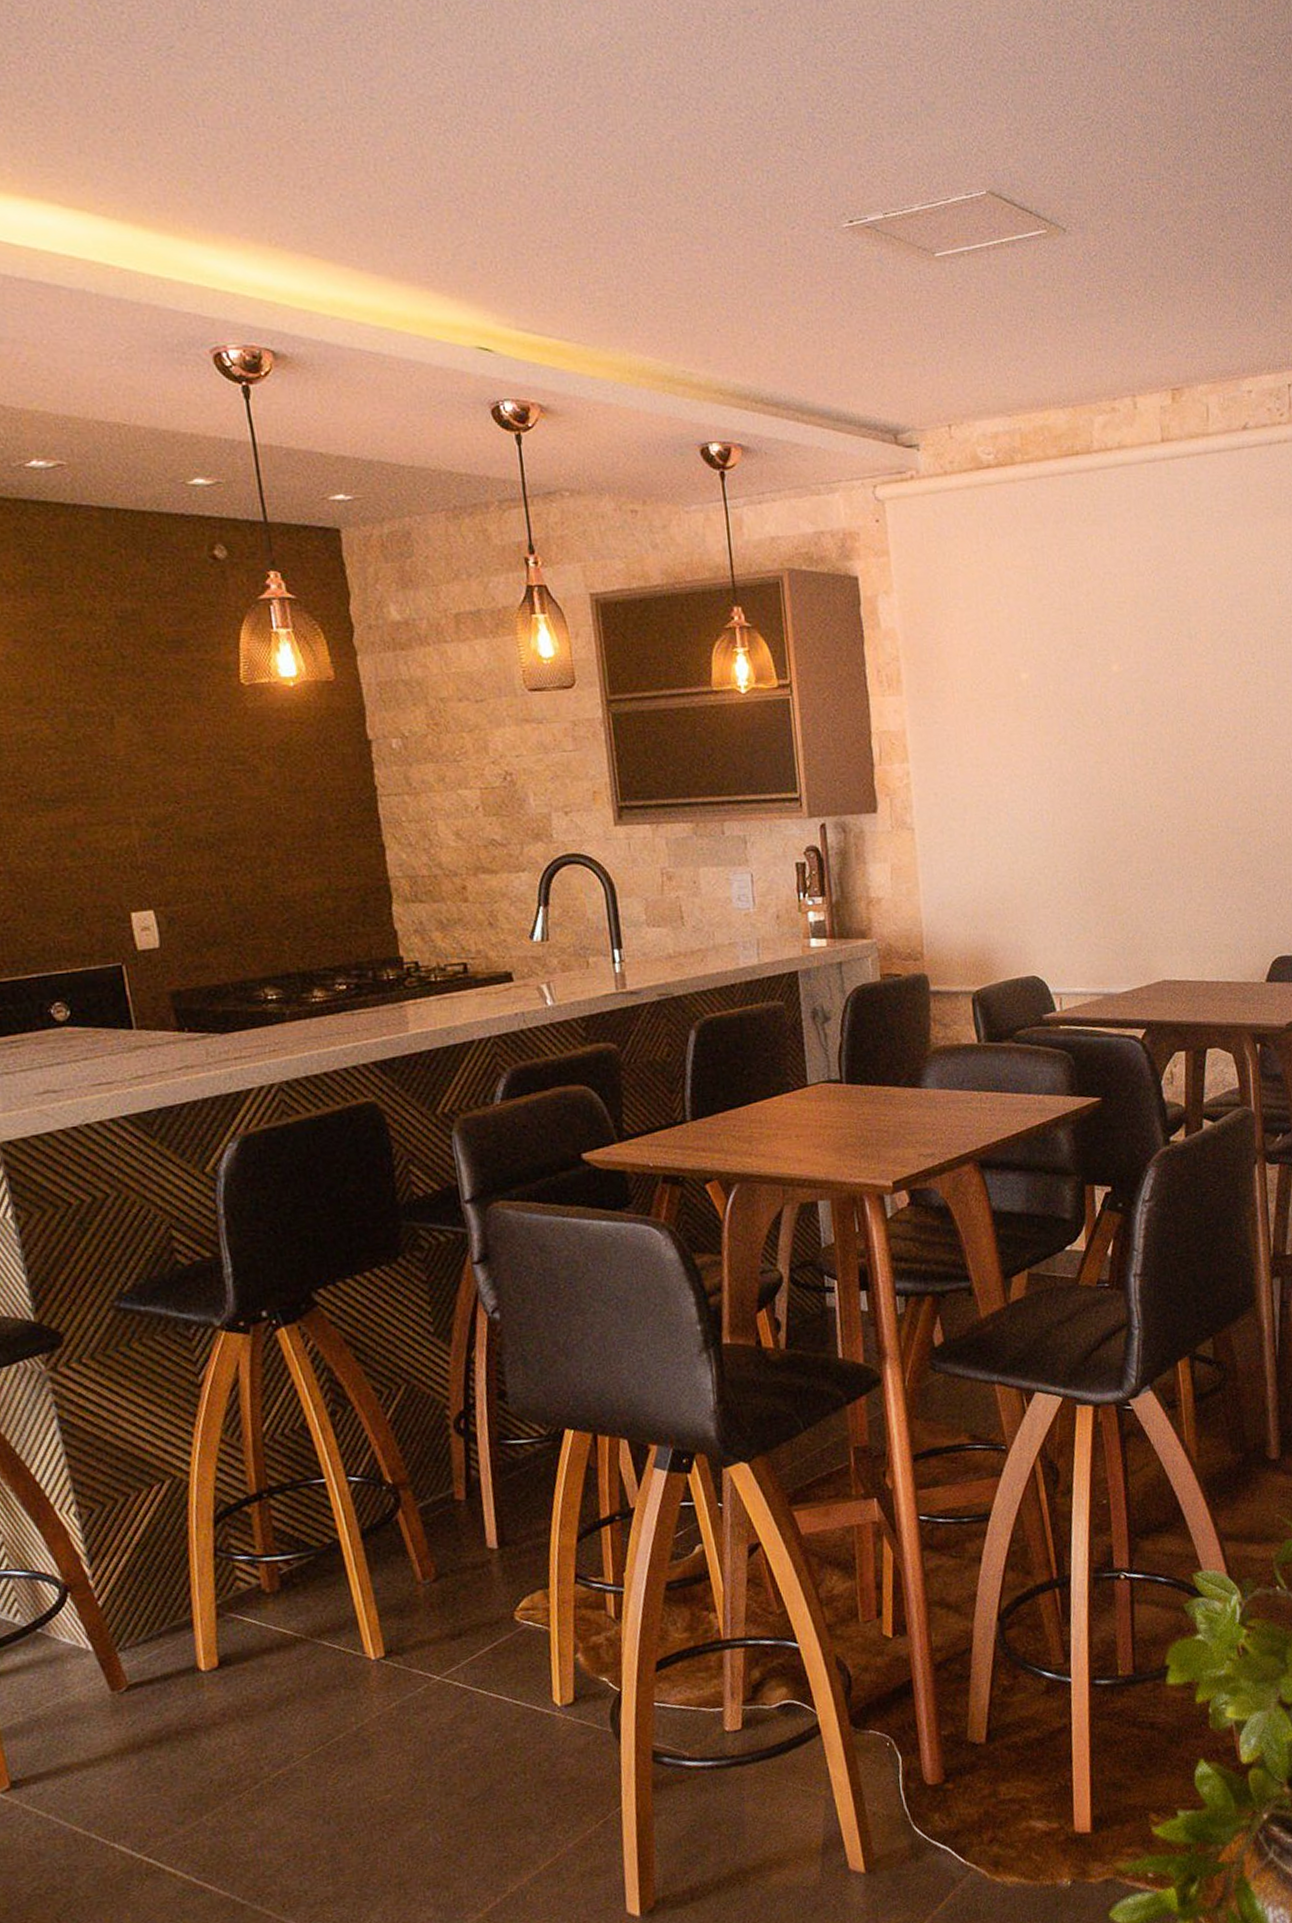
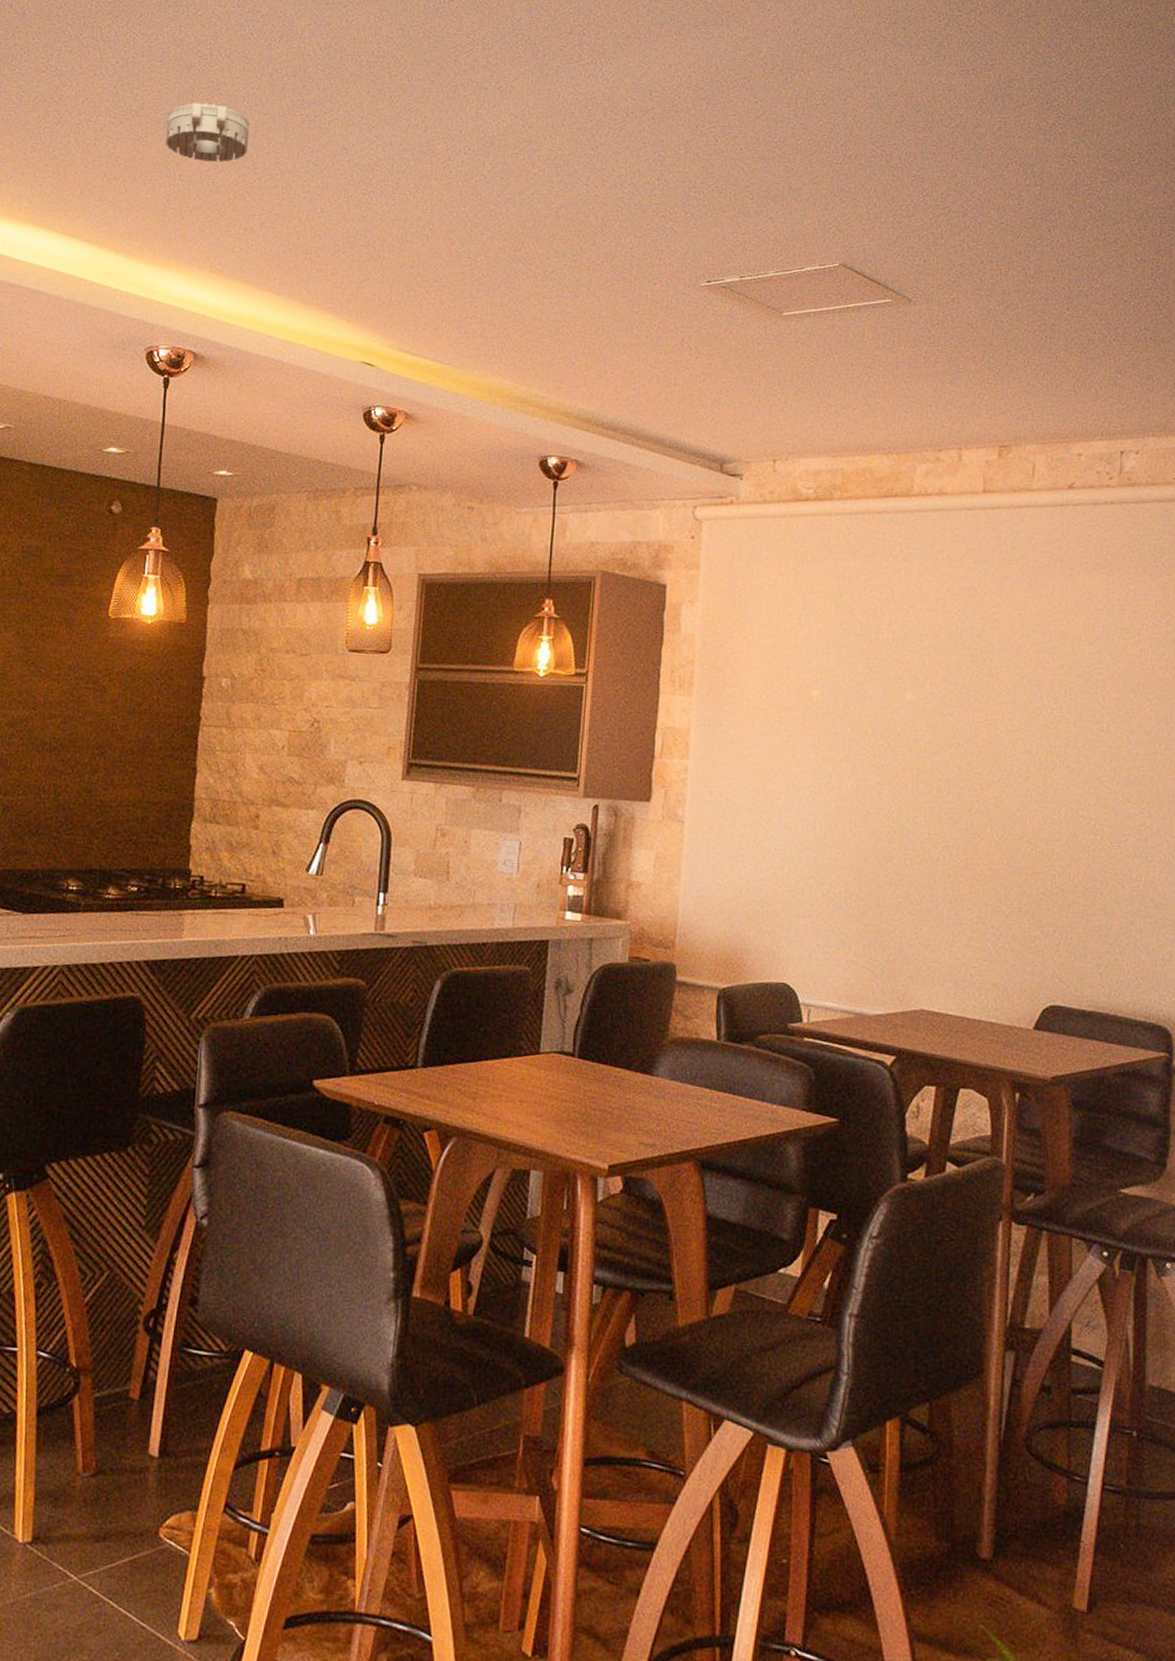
smoke detector: none [168,20,283,100] -> present [165,102,250,162]

